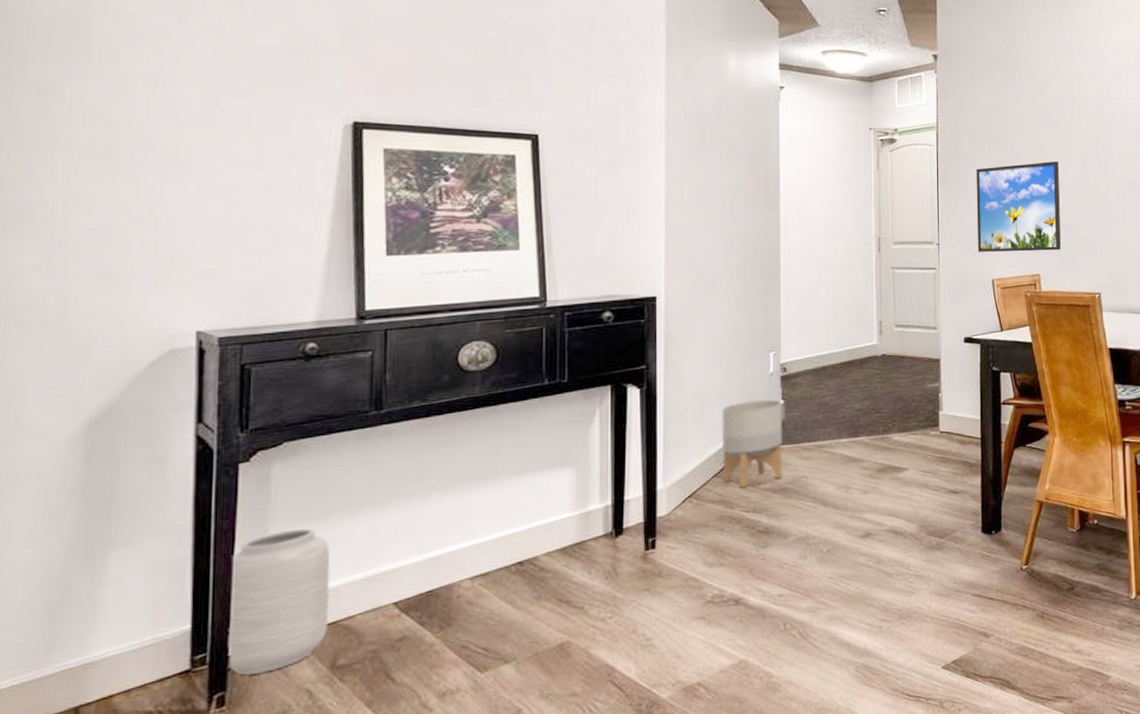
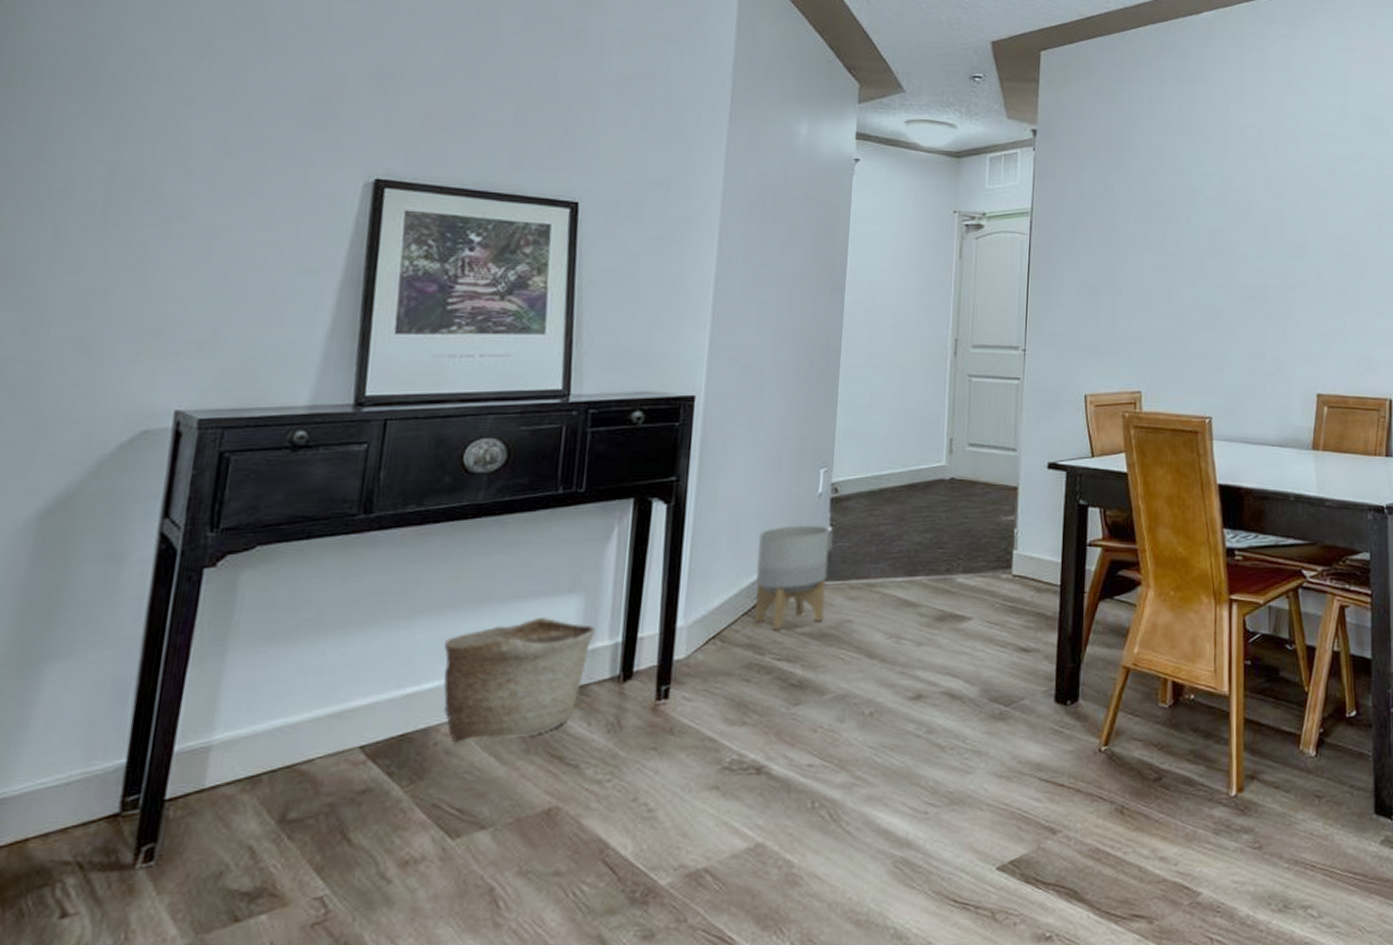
vase: present [227,528,331,675] -> none [163,650,295,825]
basket: none [458,487,587,595] -> present [443,616,595,743]
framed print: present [976,162,1061,252] -> none [1069,259,1170,364]

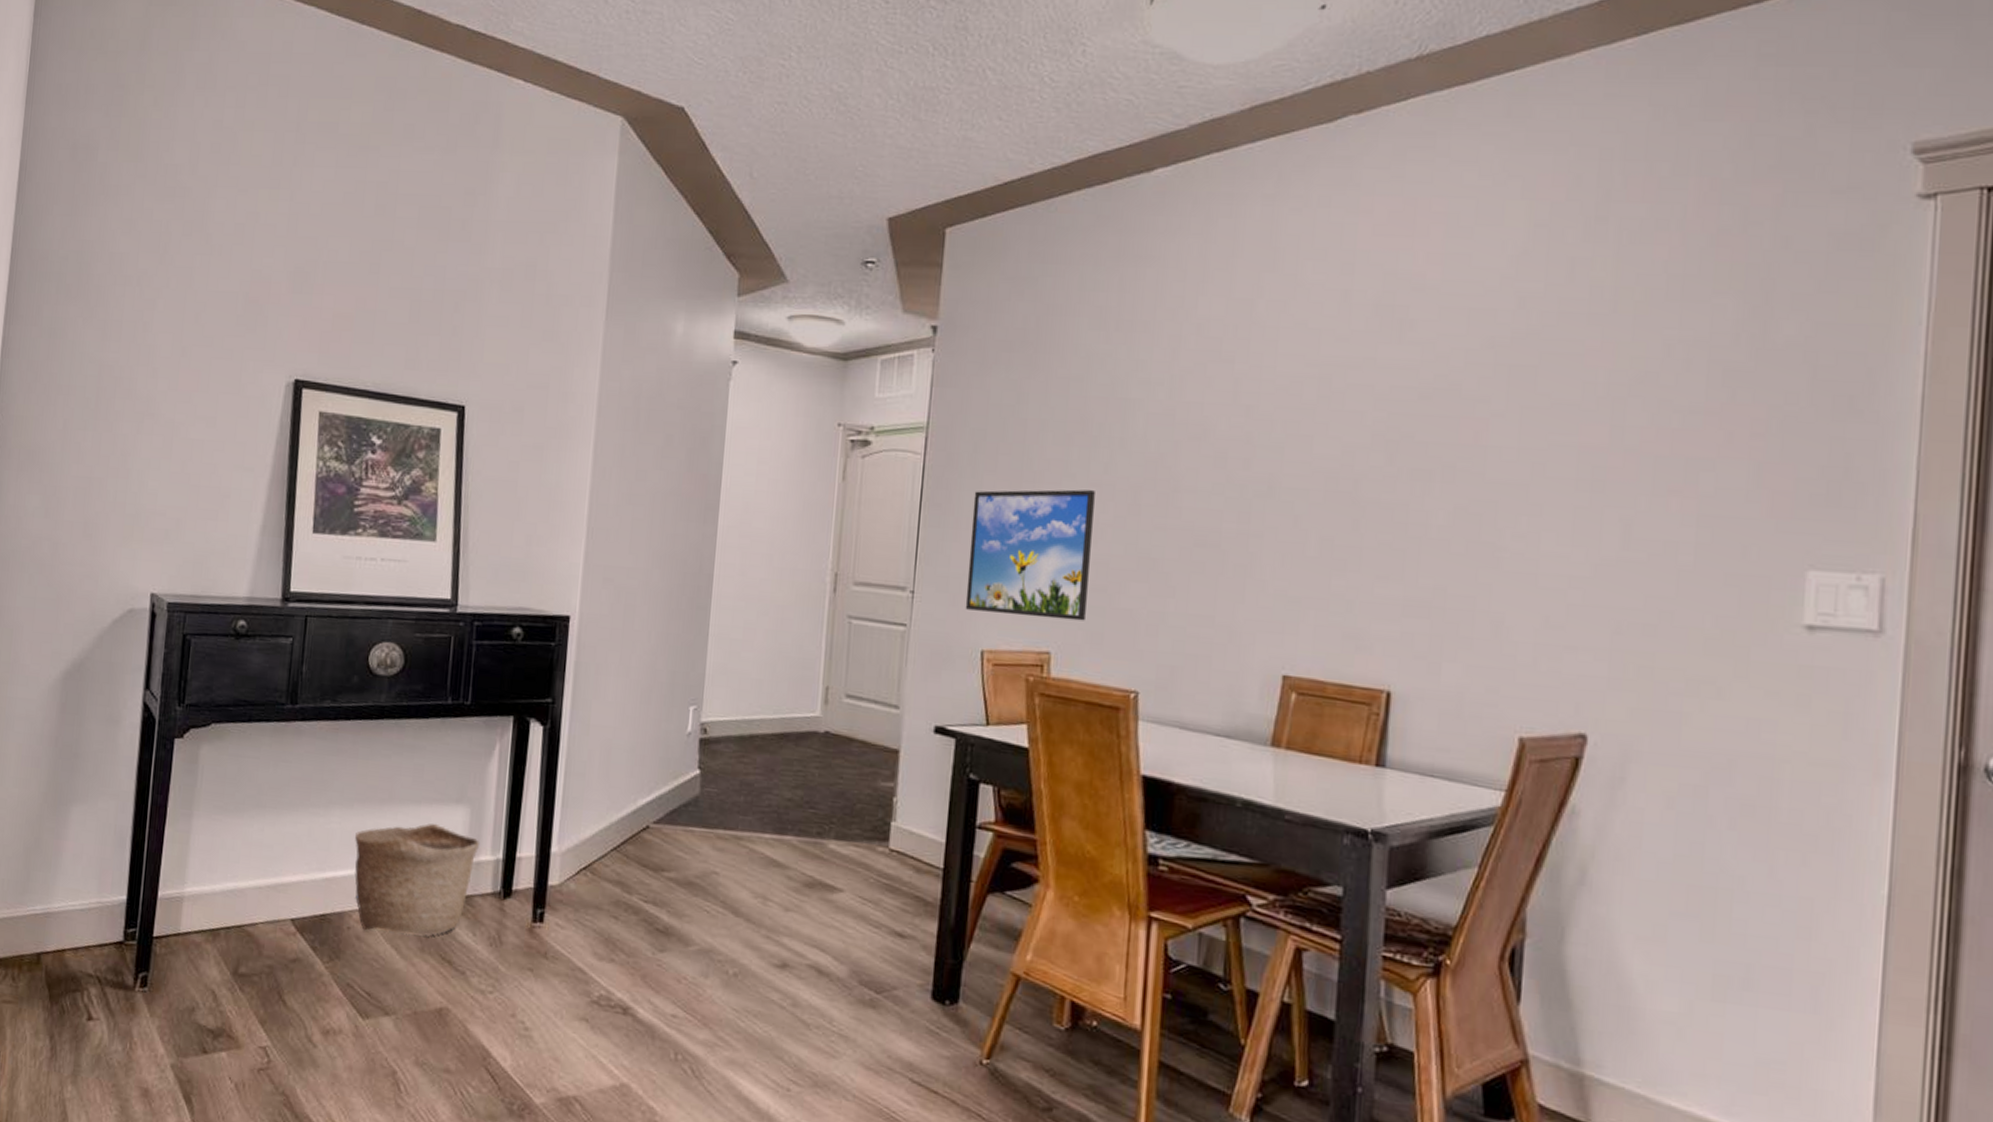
planter: present [754,525,831,632] -> none [623,762,699,872]
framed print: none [1069,259,1170,364] -> present [965,489,1095,621]

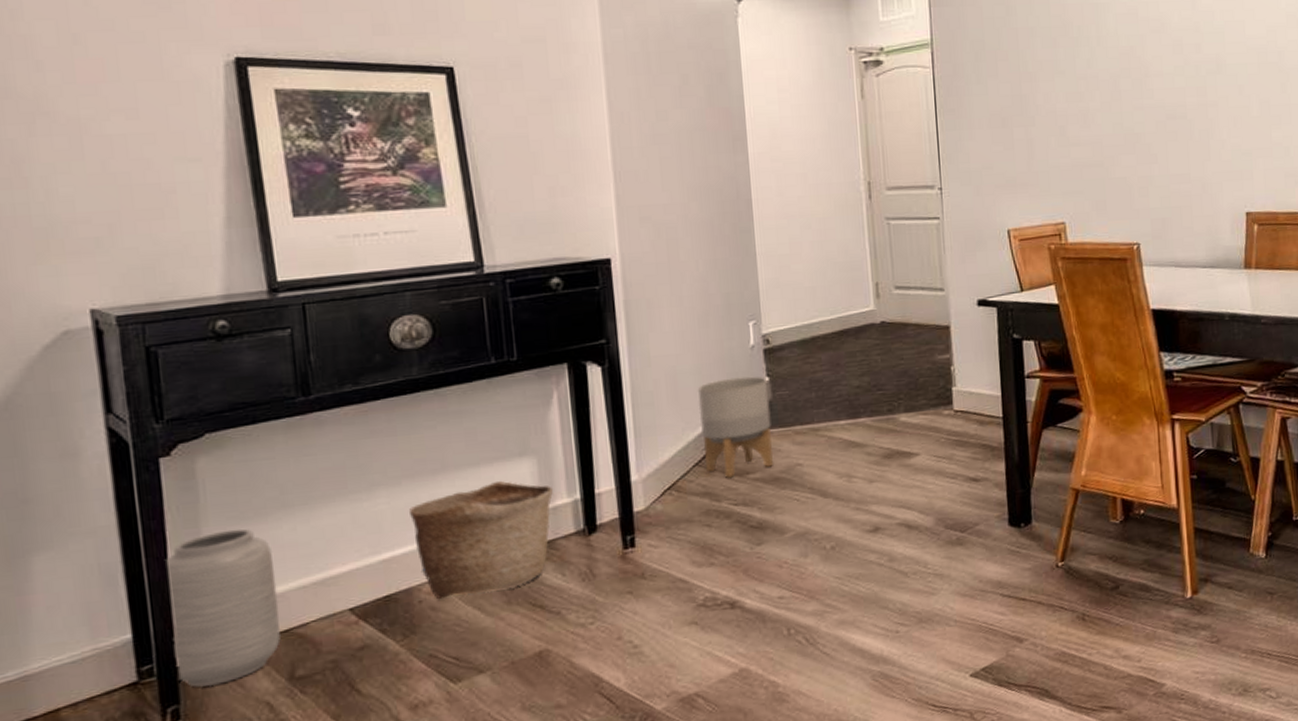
vase: none [152,817,242,963] -> present [166,528,282,687]
planter: none [623,762,699,872] -> present [697,376,773,479]
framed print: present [965,489,1095,621] -> none [981,83,1089,197]

